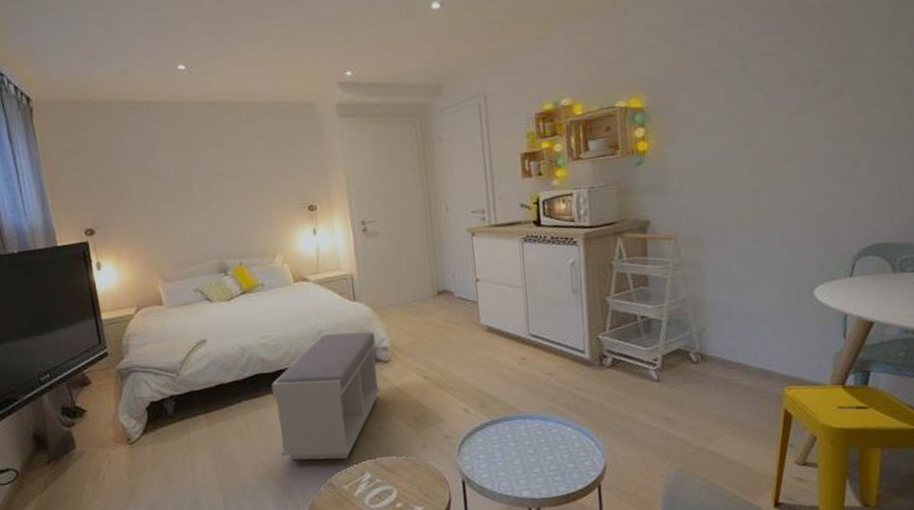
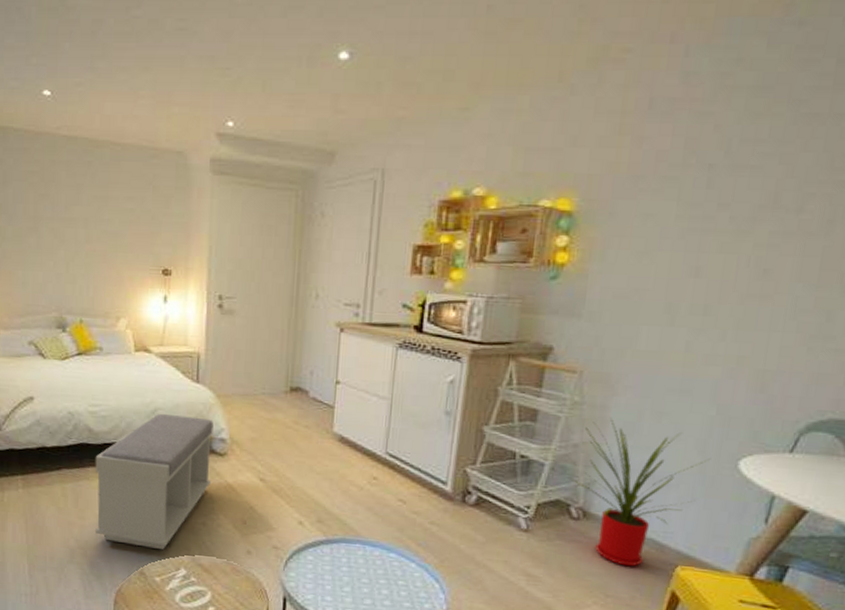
house plant: none [686,273,792,396] -> present [572,419,711,567]

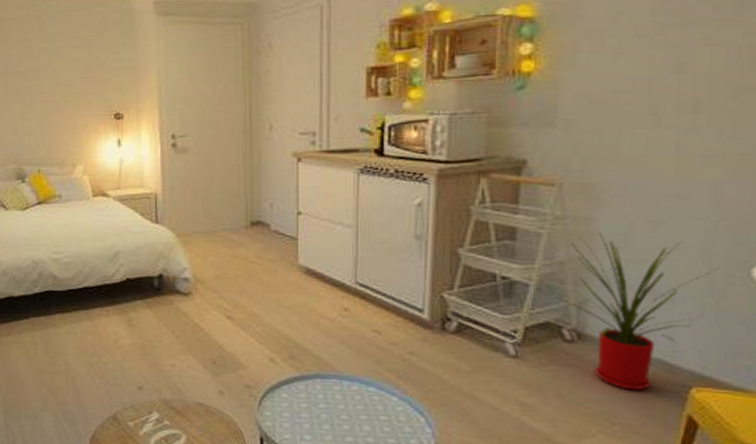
bench: present [95,413,214,551] -> none [61,256,177,394]

